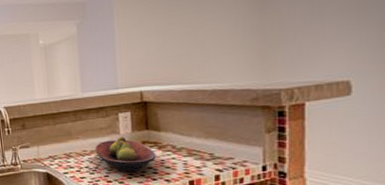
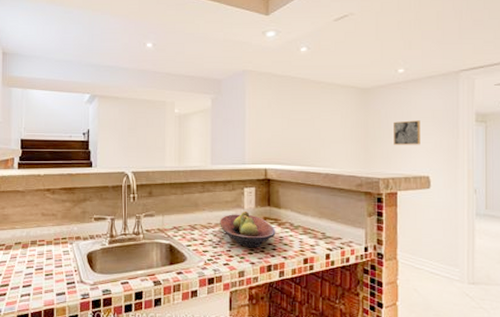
wall art: none [300,14,338,48] -> present [394,120,420,145]

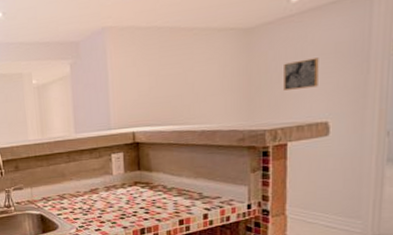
fruit bowl: present [220,210,276,248] -> none [88,177,148,213]

